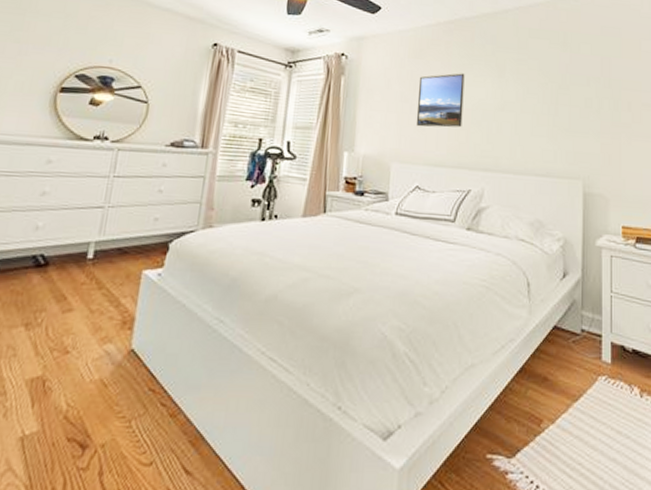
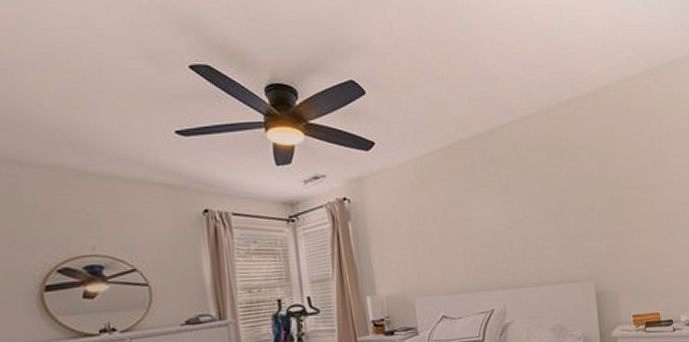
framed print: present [416,73,465,128] -> none [427,198,476,259]

